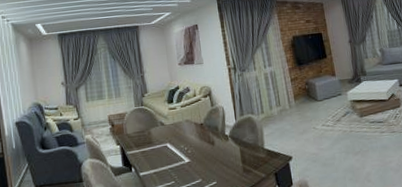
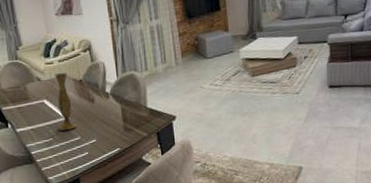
vase: none [176,117,199,174] -> present [54,73,78,131]

